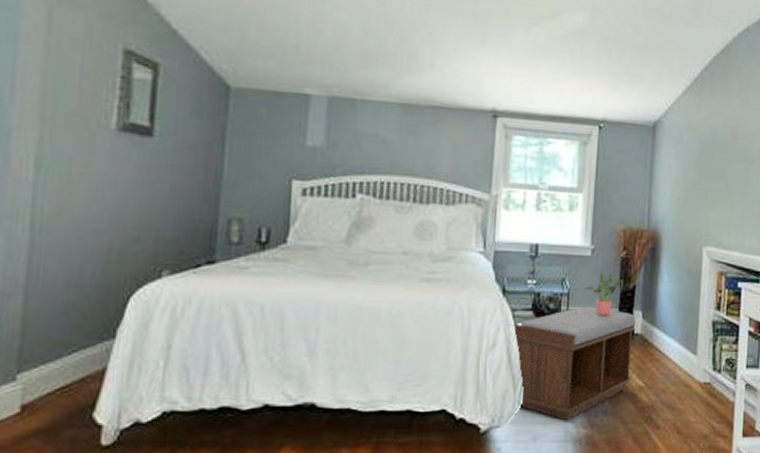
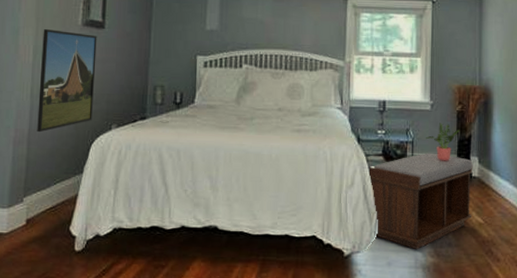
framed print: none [40,132,141,281] -> present [37,29,97,133]

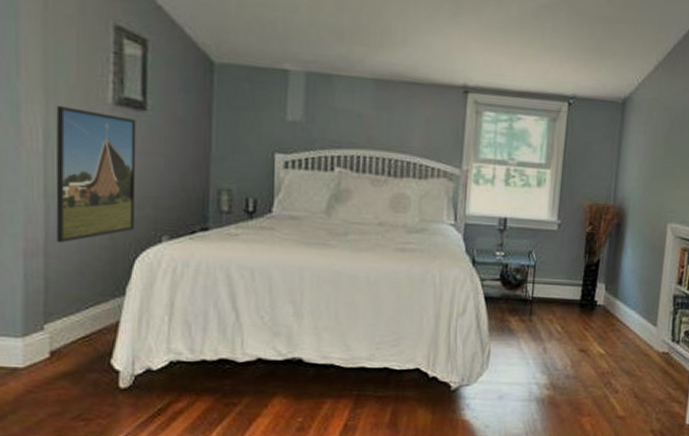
bench: present [368,153,473,250] -> none [483,278,599,383]
potted plant: present [426,123,460,161] -> none [550,245,588,288]

